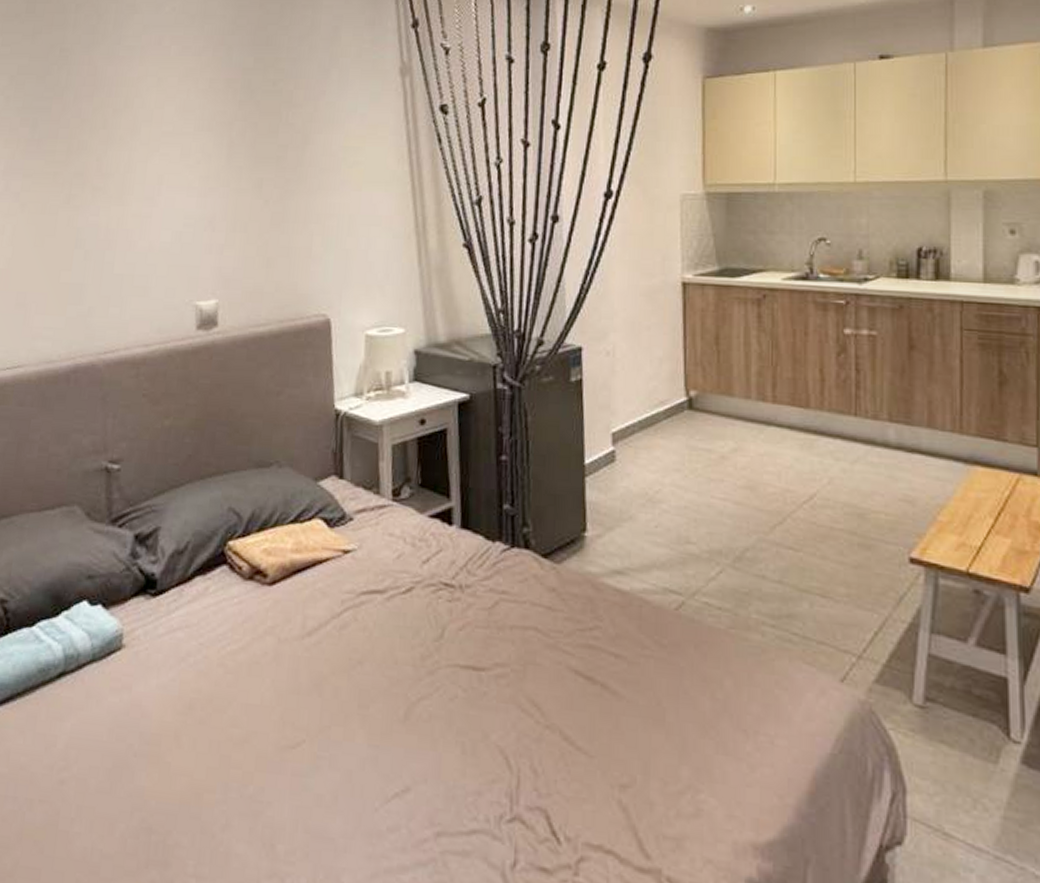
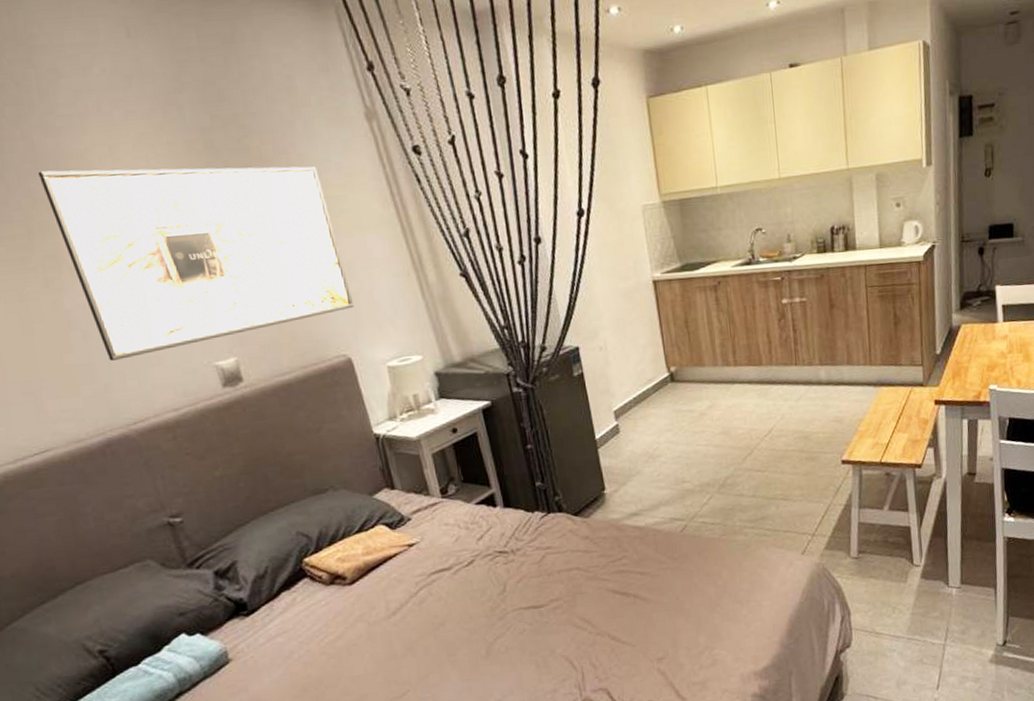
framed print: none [92,95,347,285] -> present [38,166,355,361]

